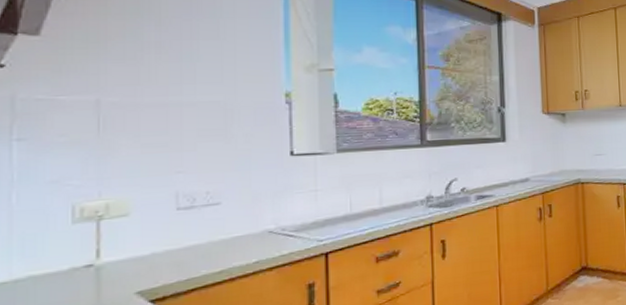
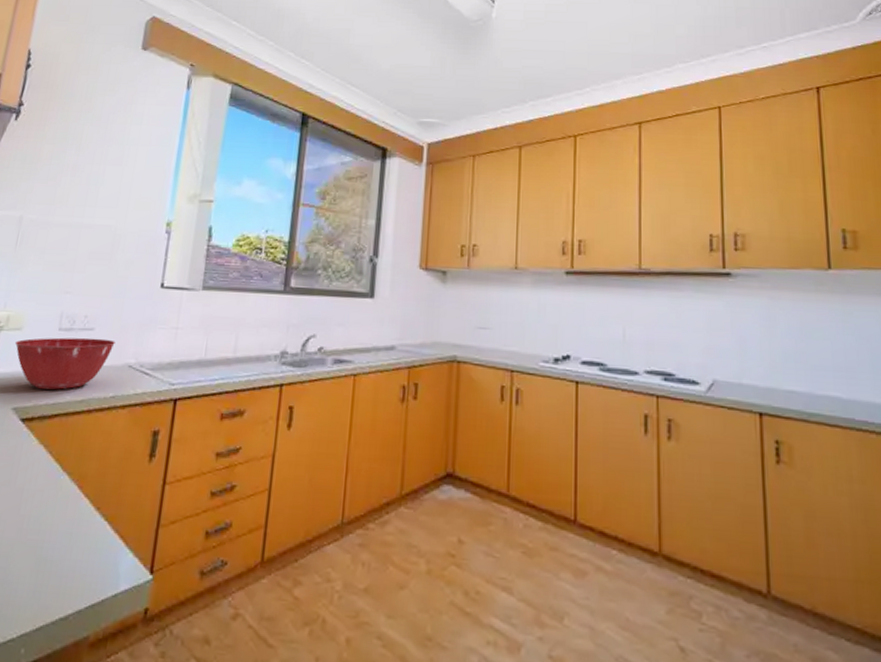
mixing bowl: none [122,210,249,269] -> present [14,337,115,390]

